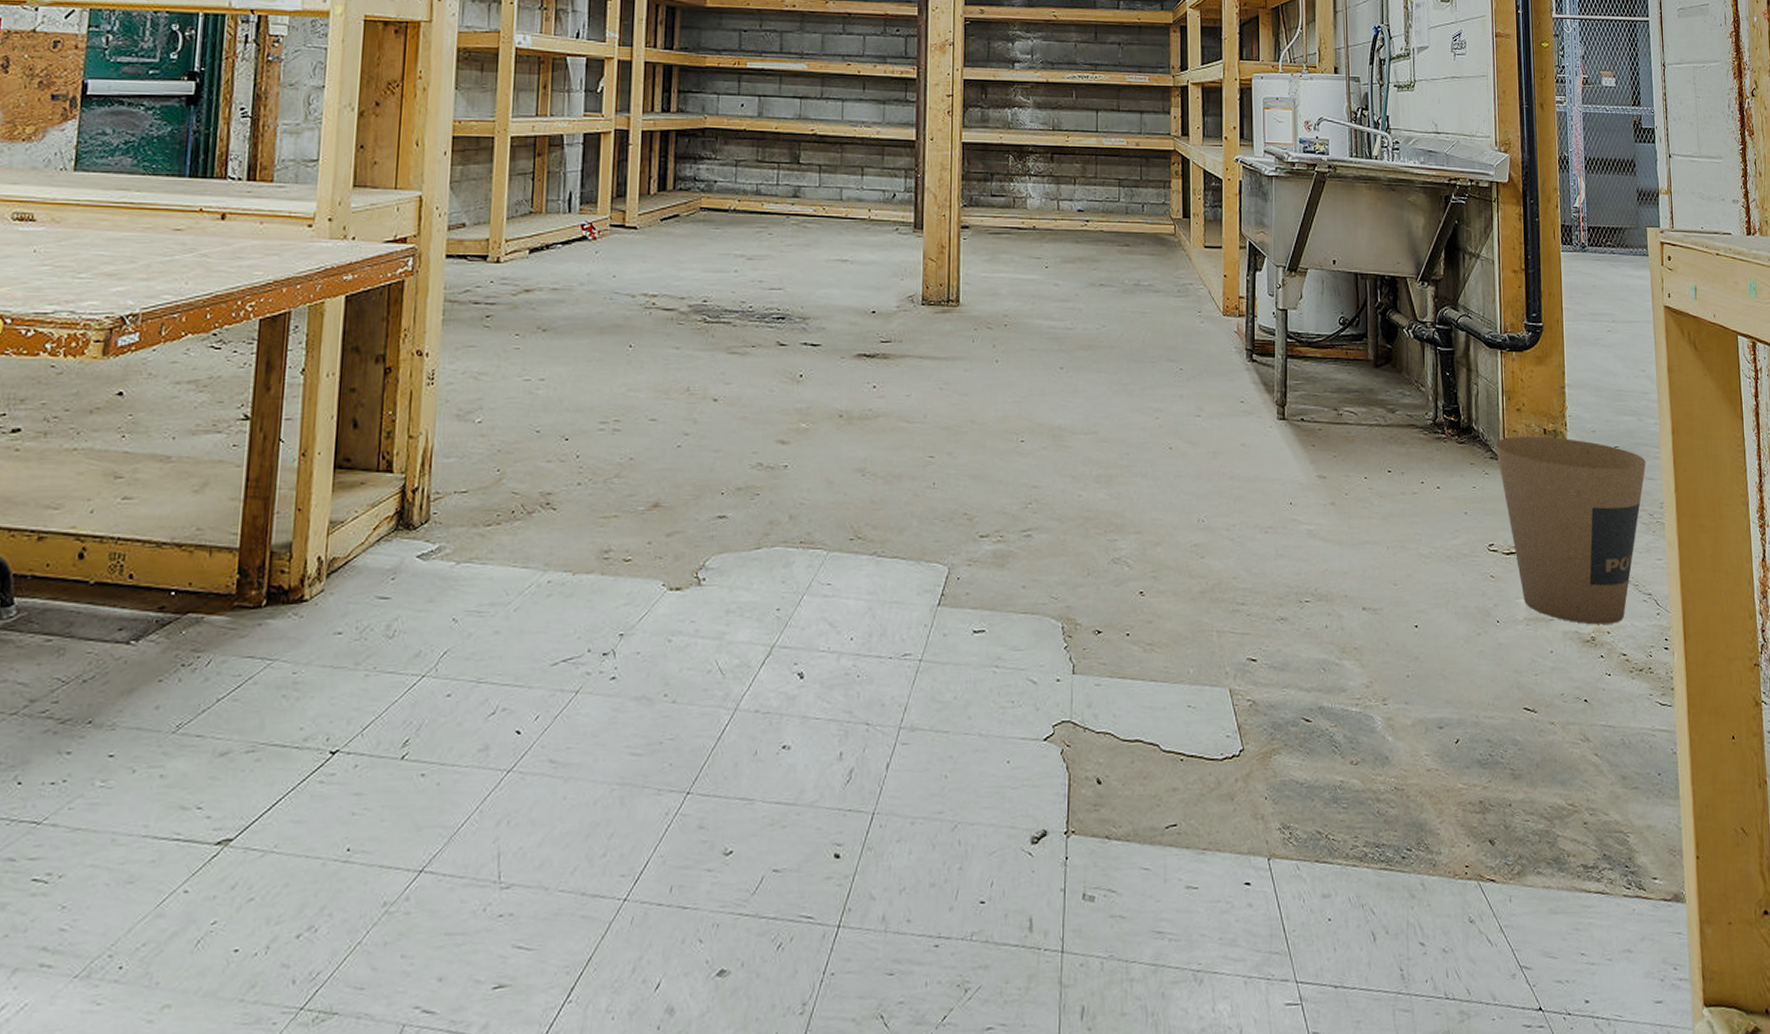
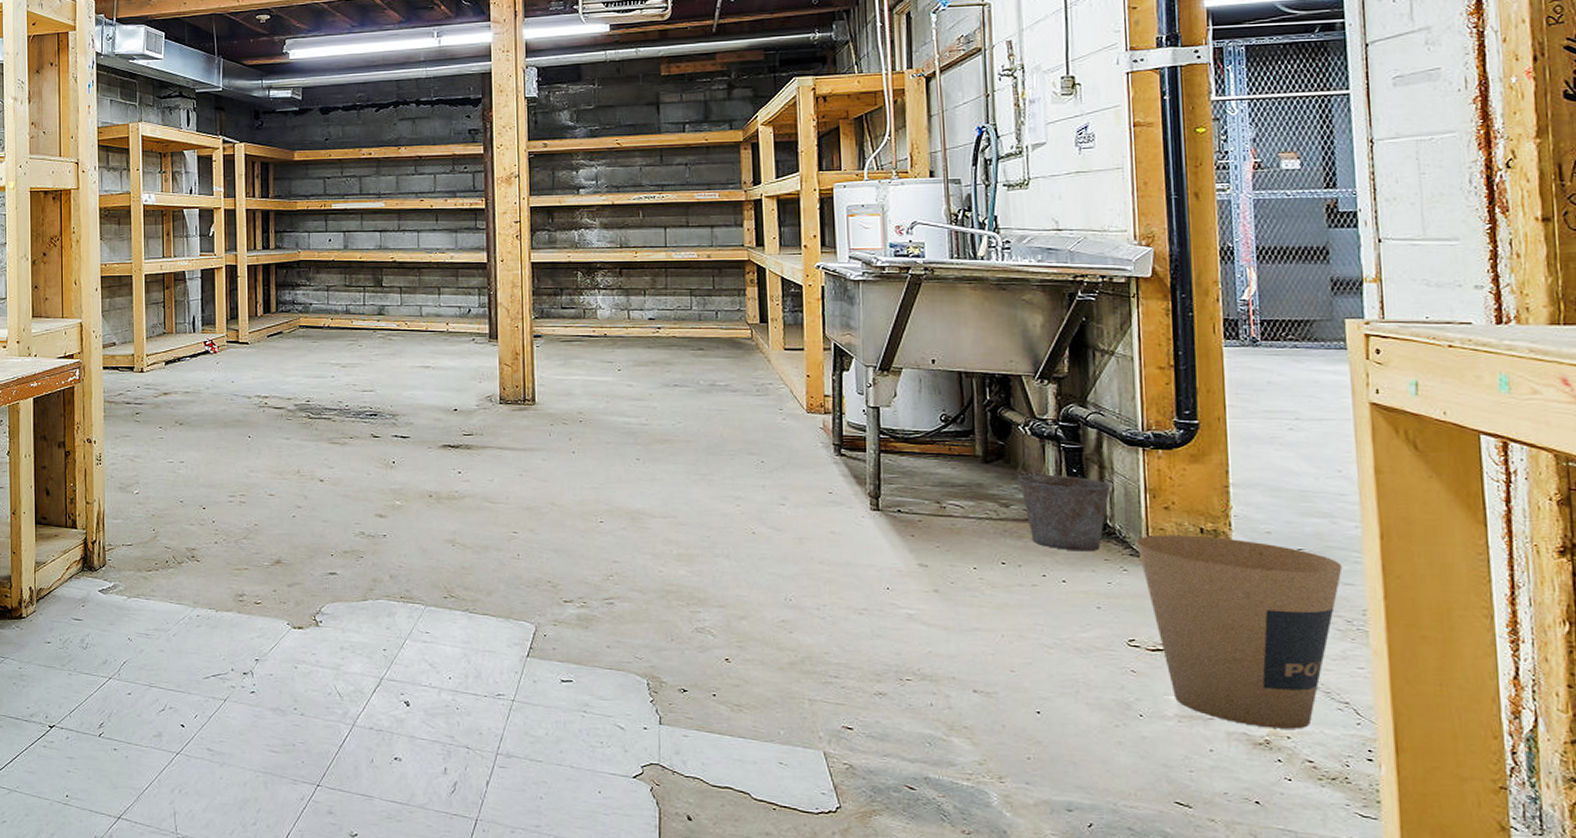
bucket: none [1401,343,1478,456] -> present [1016,440,1114,552]

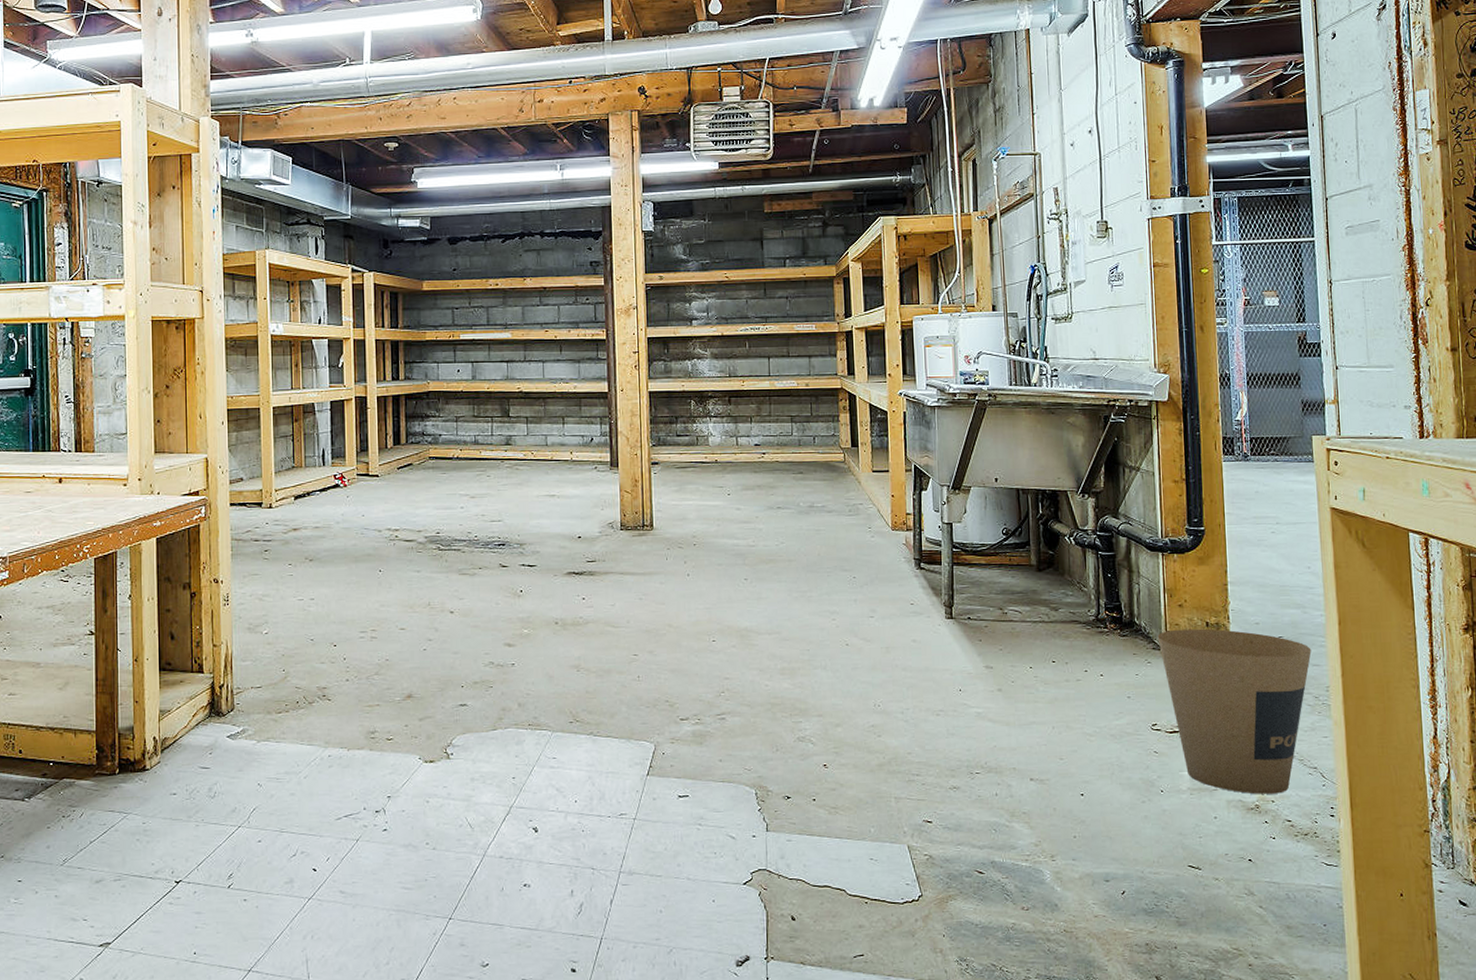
bucket: present [1016,440,1114,552] -> none [1063,548,1140,648]

